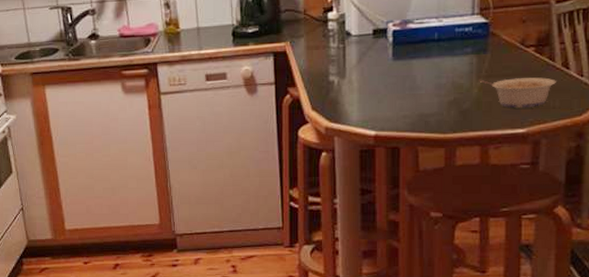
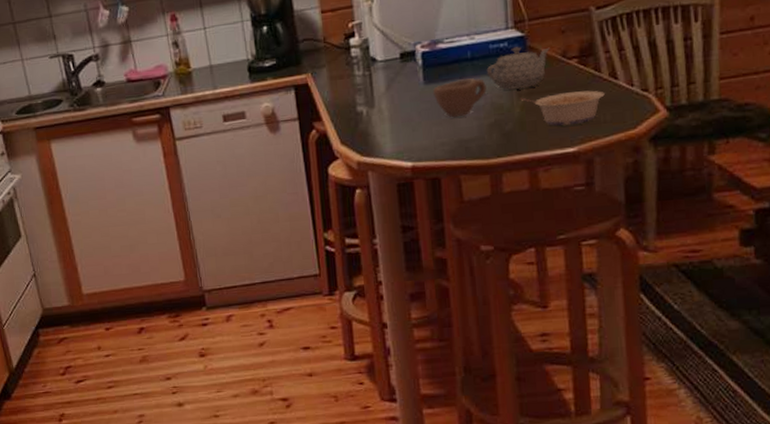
cup: none [399,58,449,93] -> present [432,78,487,118]
teapot: none [450,32,511,71] -> present [486,46,551,90]

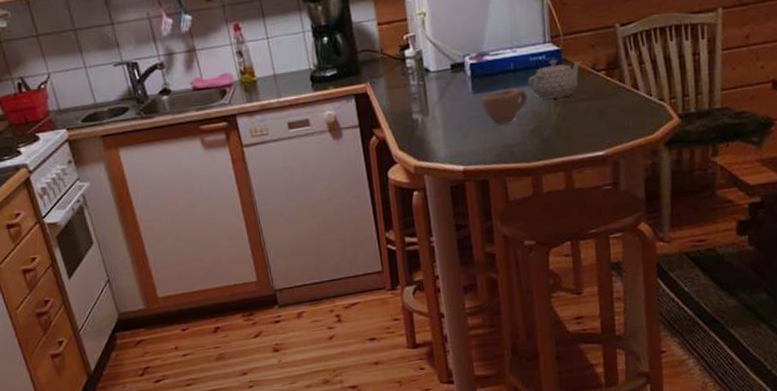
legume: present [520,90,605,126] -> none [557,99,628,132]

